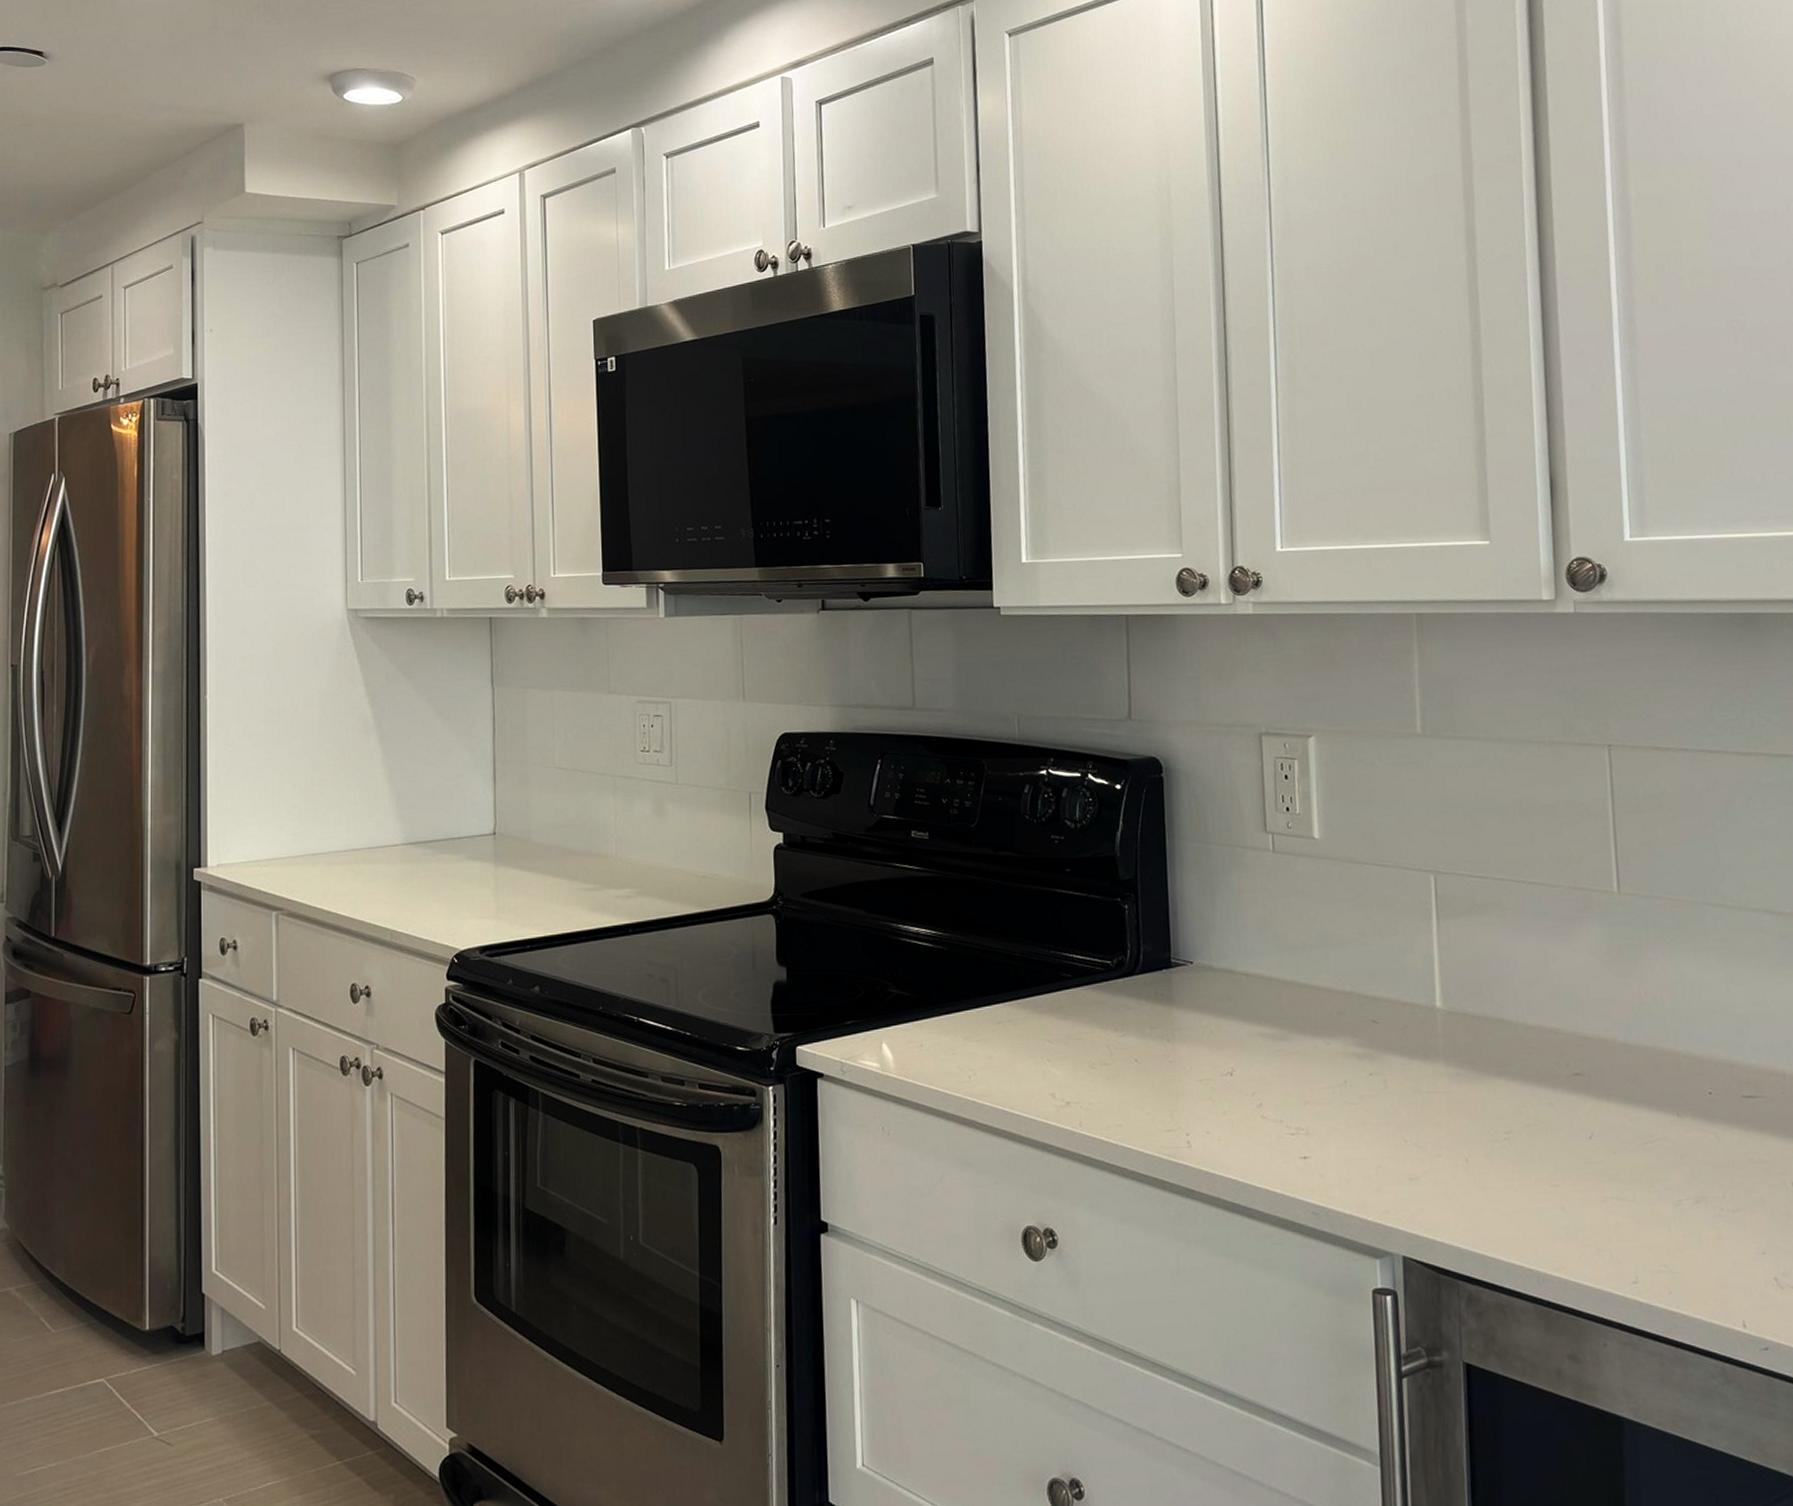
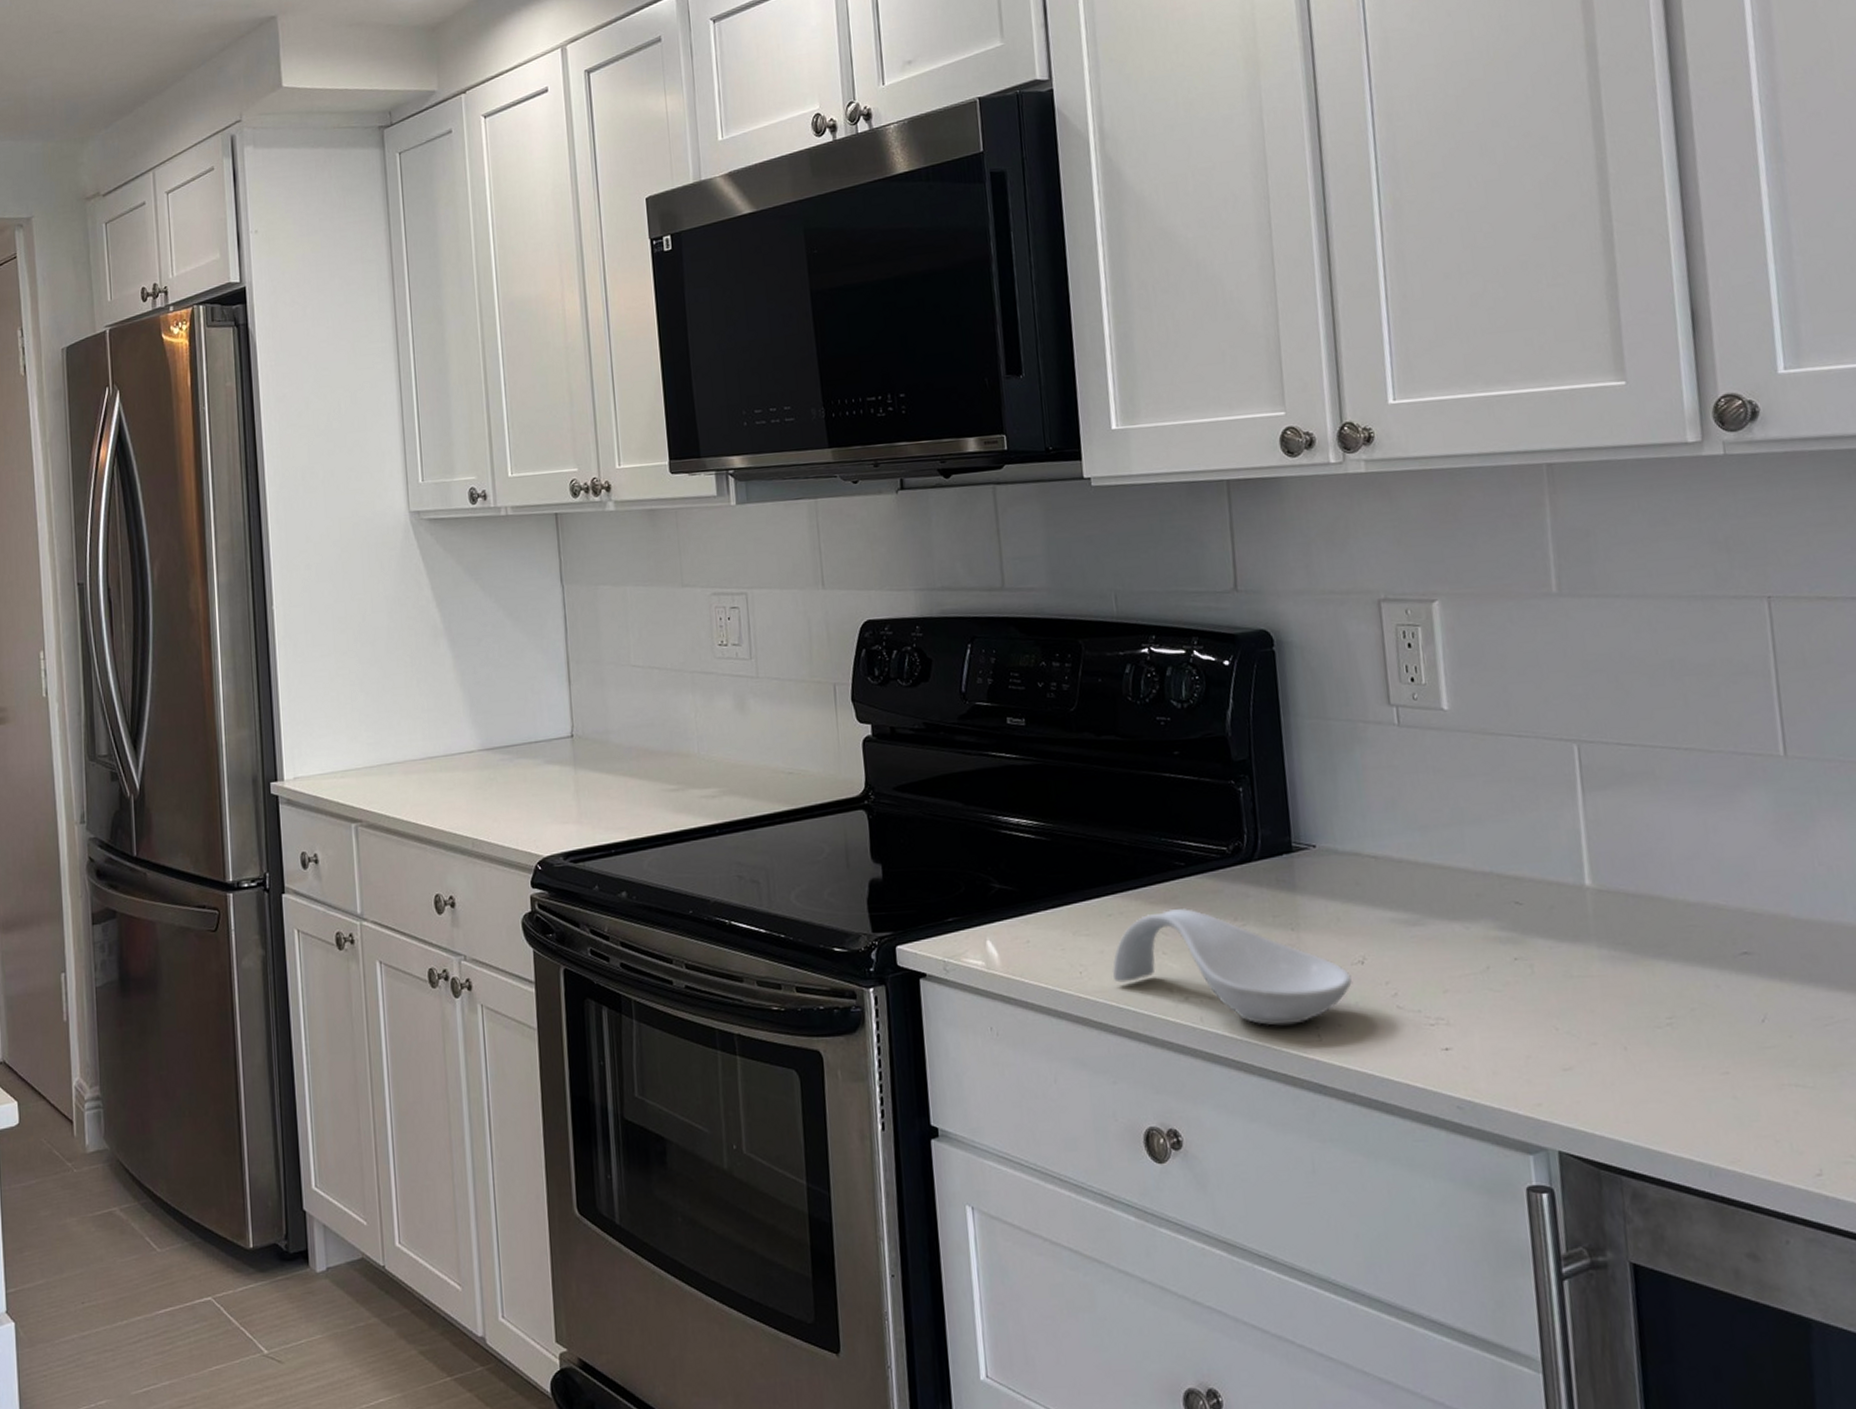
spoon rest: none [999,1018,1222,1132] -> present [1112,909,1353,1026]

